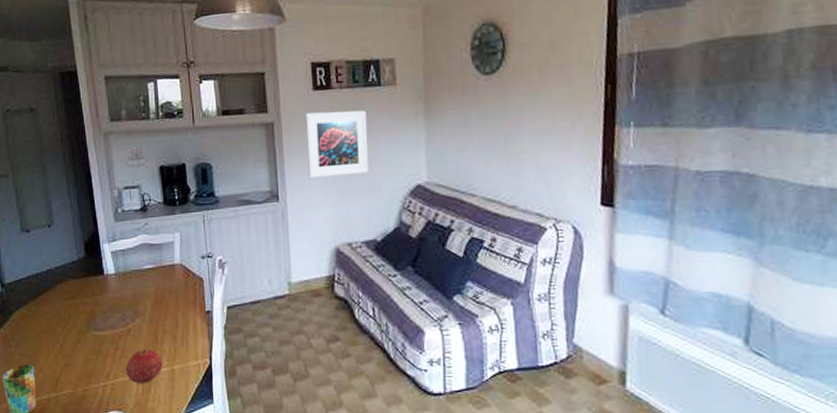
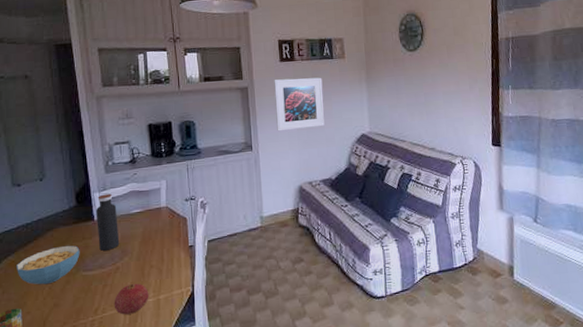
cereal bowl: none [28,300,90,342] -> present [17,245,80,285]
water bottle: none [105,245,131,309] -> present [95,193,120,251]

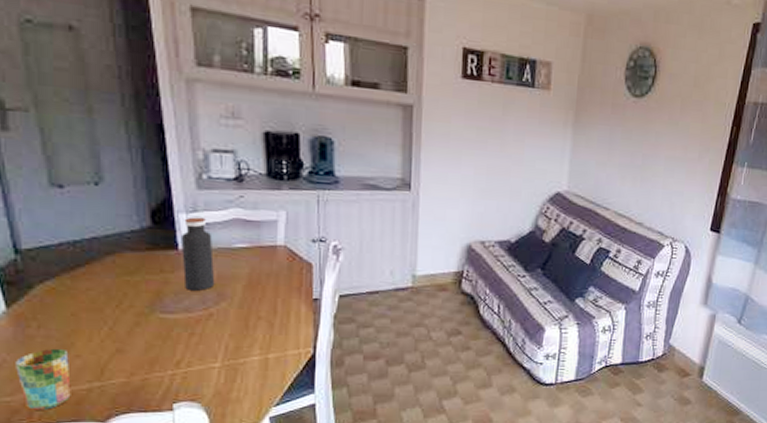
cereal bowl: present [17,245,80,285] -> none [59,277,156,324]
fruit: present [114,283,149,315] -> none [203,335,254,372]
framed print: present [274,77,325,132] -> none [447,102,516,175]

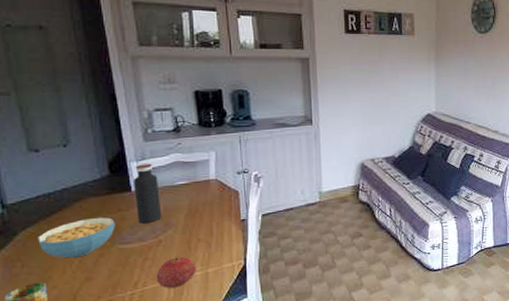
cereal bowl: none [59,277,156,324] -> present [38,217,115,258]
fruit: none [203,335,254,372] -> present [156,256,196,288]

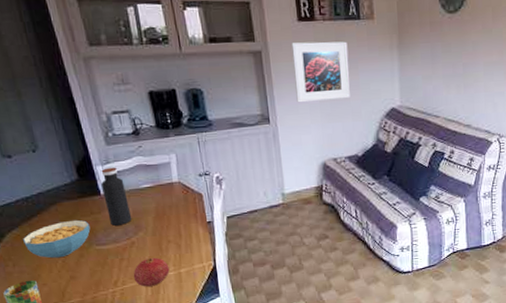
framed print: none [338,52,390,107] -> present [291,41,350,103]

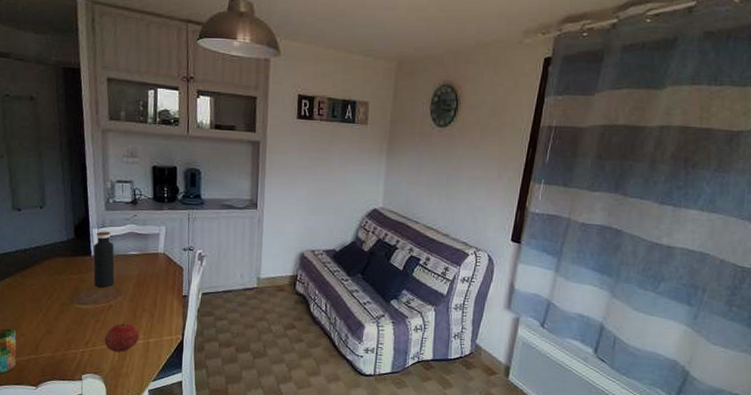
cereal bowl: present [23,219,90,259] -> none [13,276,75,311]
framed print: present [291,41,350,103] -> none [285,138,340,195]

